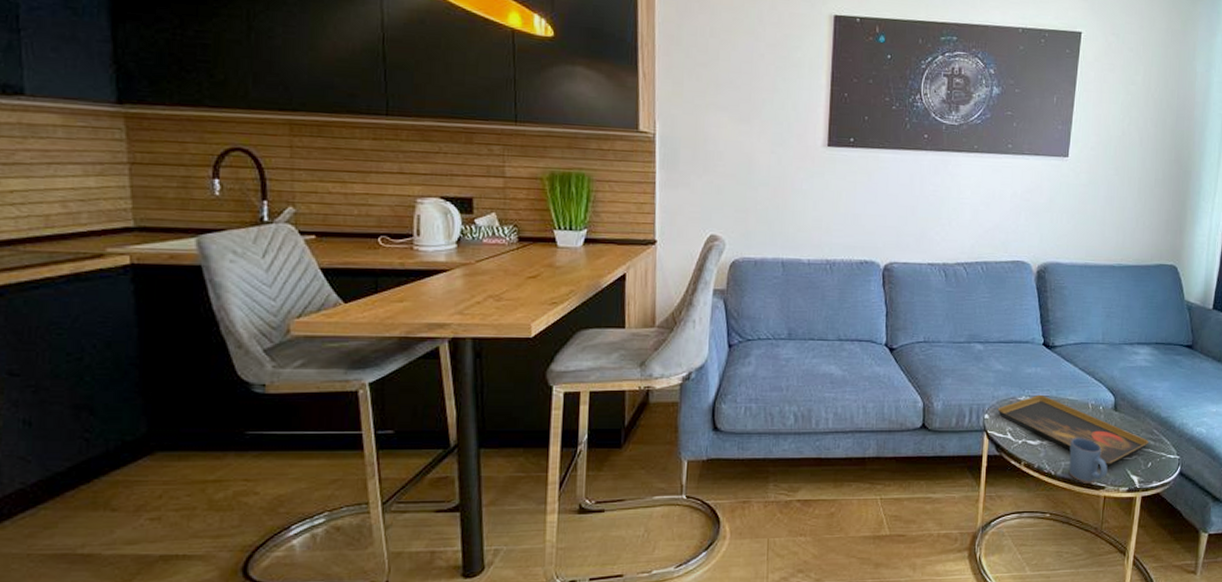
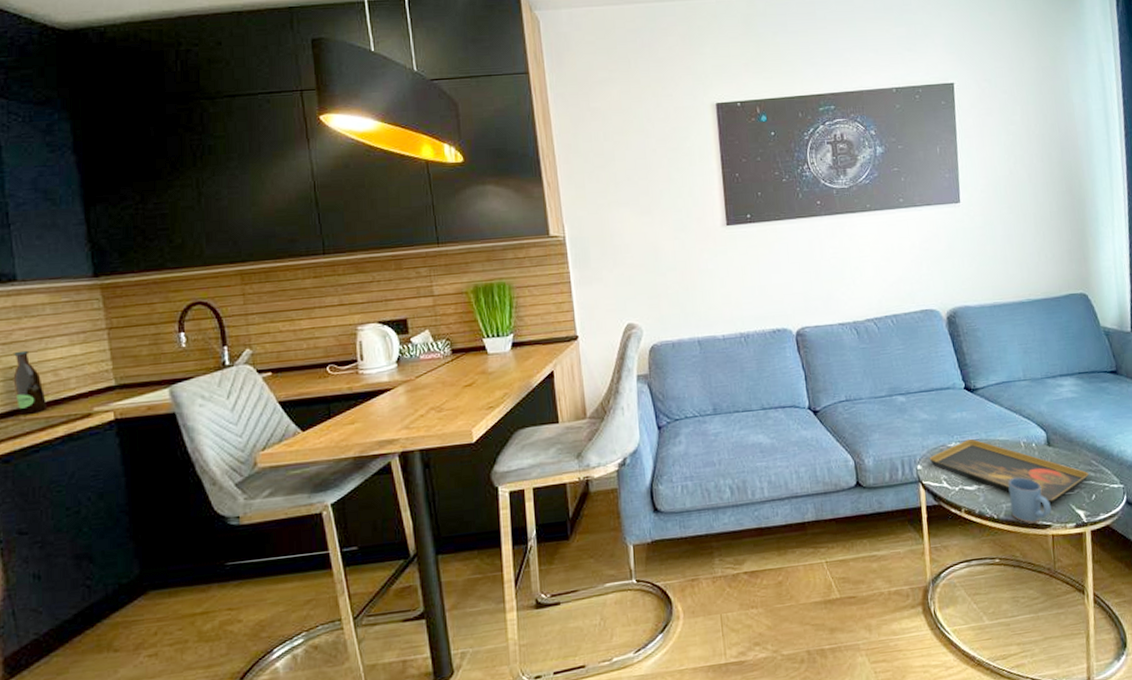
bottle: none [12,174,51,246] -> present [13,350,46,415]

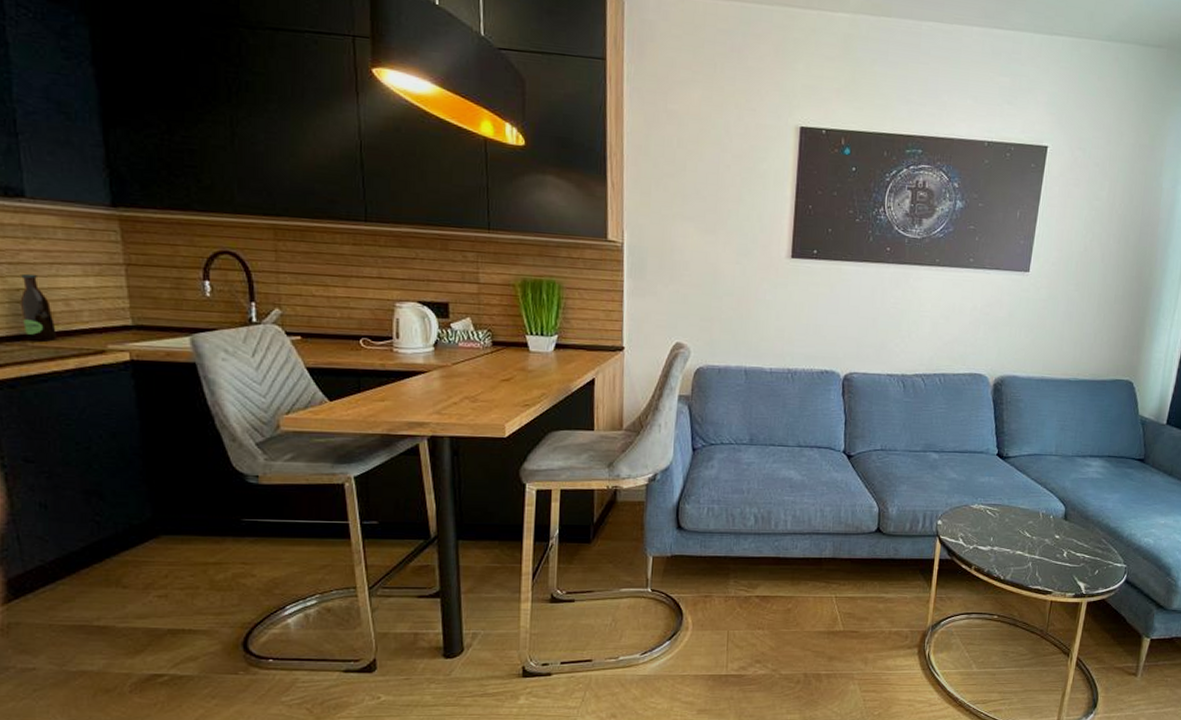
decorative tray: present [929,438,1090,504] -> none [950,503,1098,573]
mug: present [1008,477,1052,523] -> none [1017,545,1056,588]

